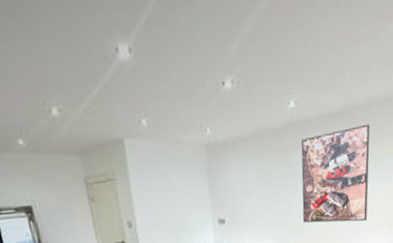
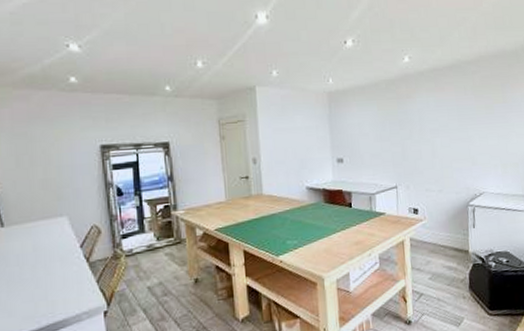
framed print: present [301,124,370,223] -> none [415,76,482,165]

